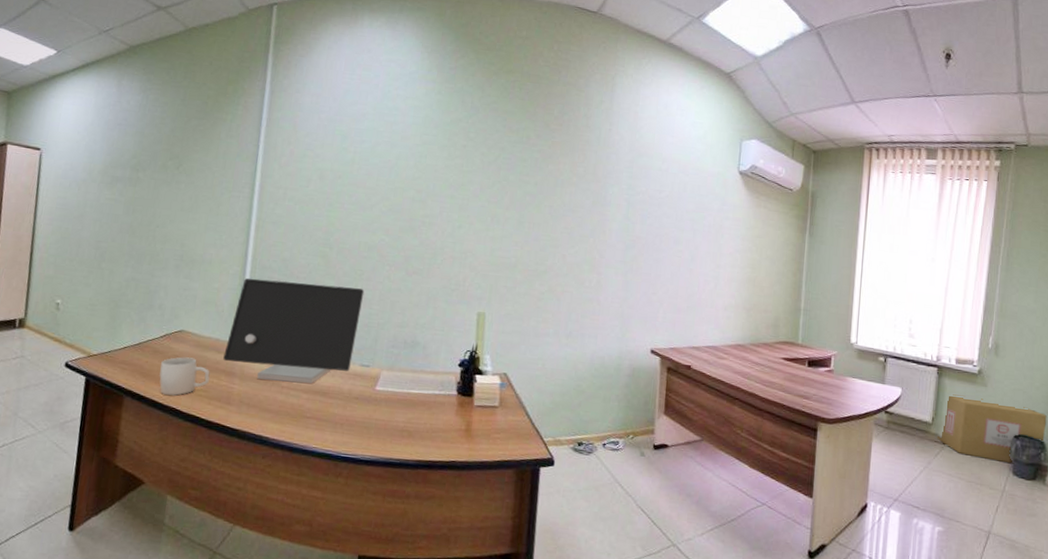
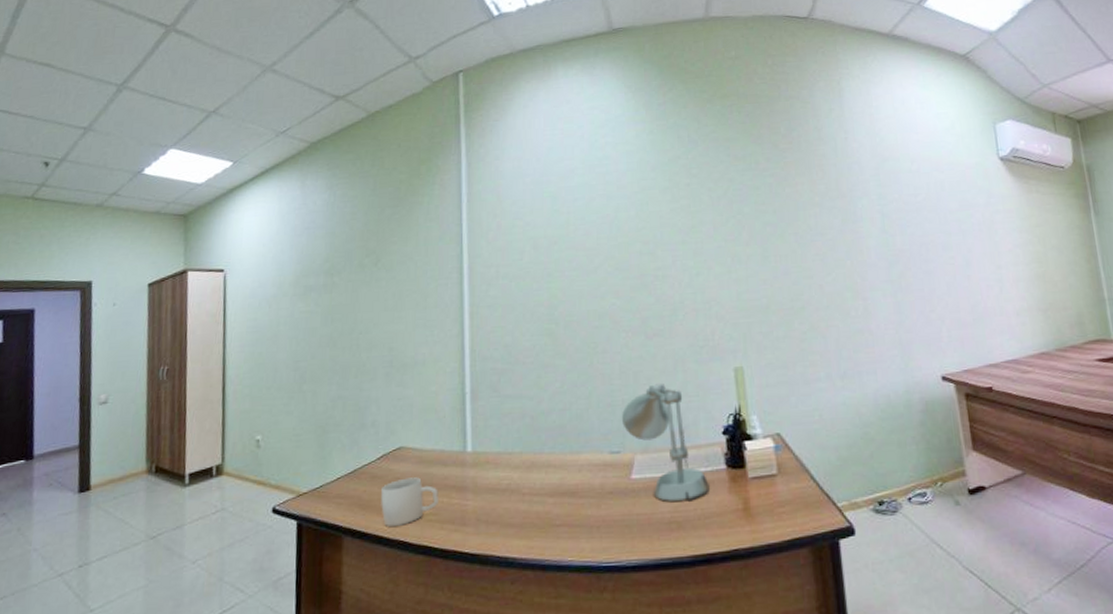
computer monitor: present [223,278,365,384] -> none [451,364,602,490]
desk lamp: none [375,315,441,417] -> present [622,384,710,502]

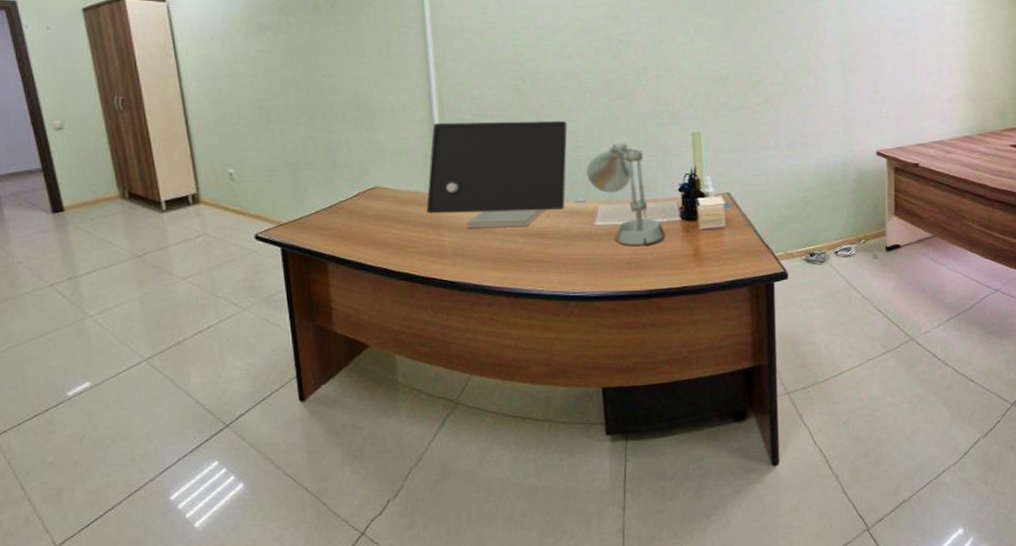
mug: present [381,477,438,527] -> none [360,214,416,257]
computer monitor: none [451,364,602,490] -> present [426,121,568,229]

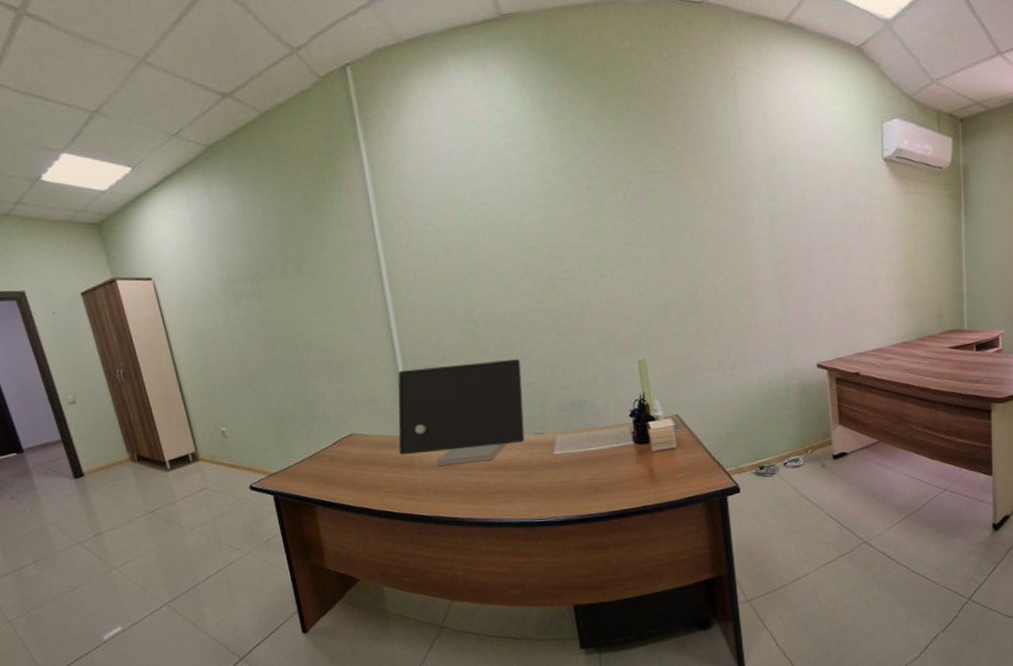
desk lamp: present [587,143,665,246] -> none [542,375,621,471]

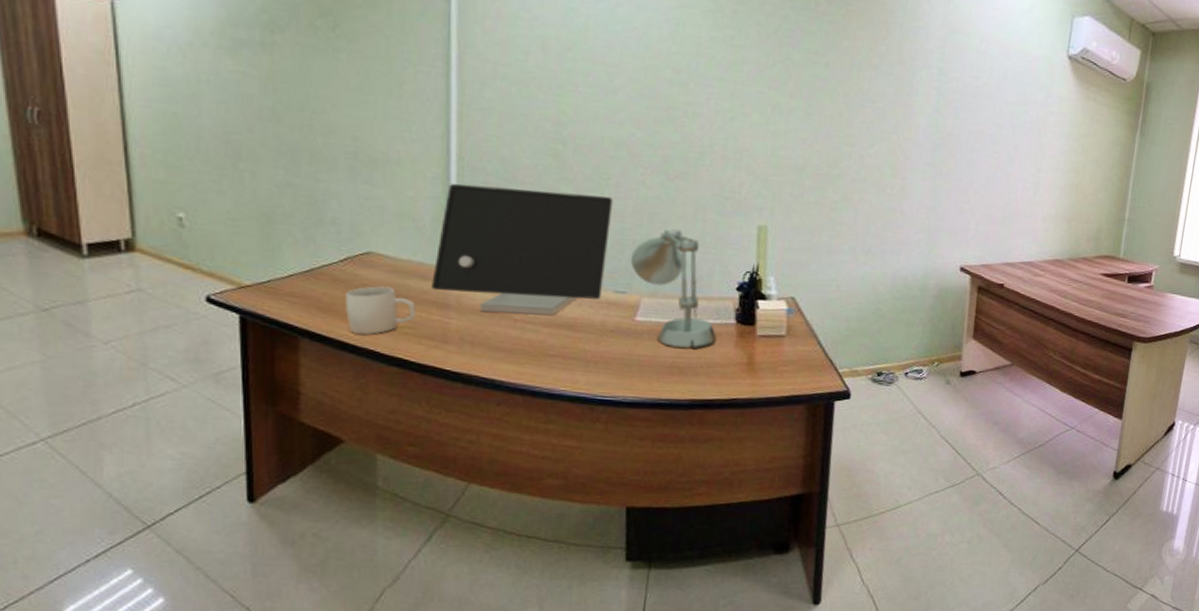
mug: none [341,458,392,498] -> present [345,286,416,336]
desk lamp: none [542,375,621,471] -> present [631,229,716,350]

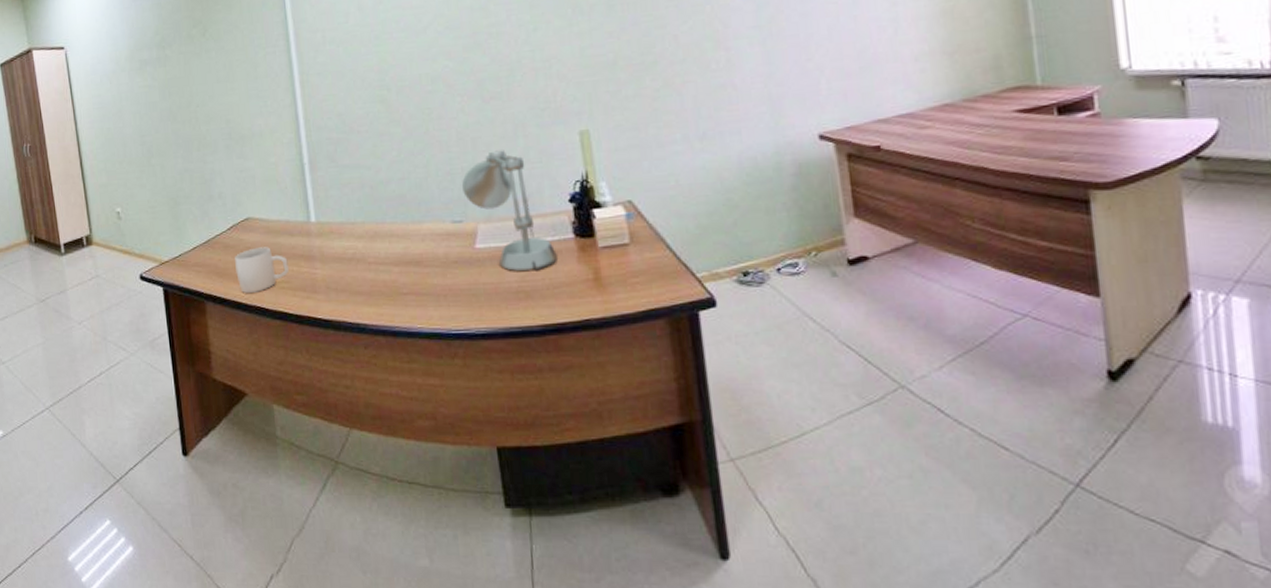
computer monitor: present [431,183,614,316] -> none [297,130,442,259]

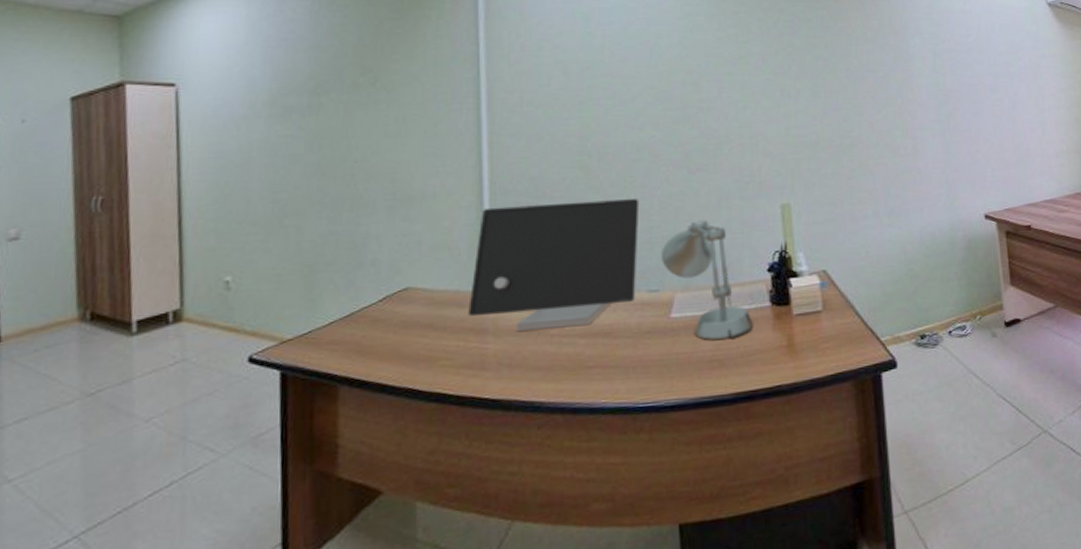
mug: present [235,247,289,294] -> none [384,320,453,375]
computer monitor: none [297,130,442,259] -> present [468,199,640,332]

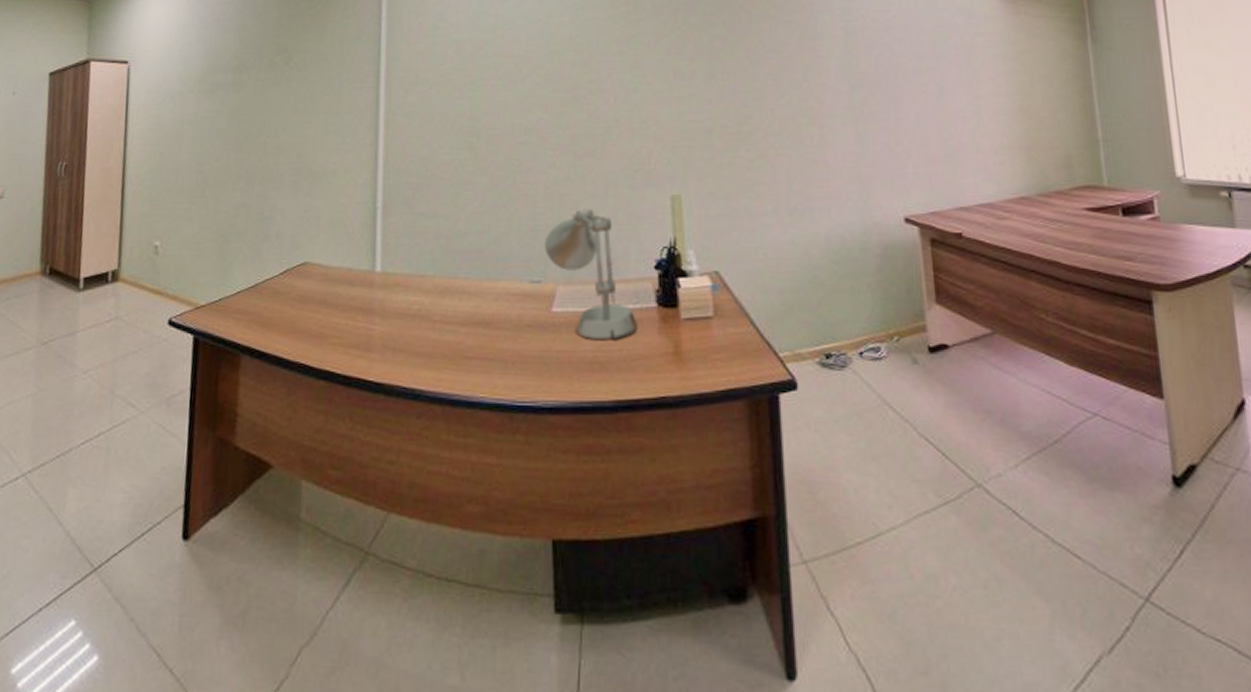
computer monitor: present [468,199,640,332] -> none [358,183,525,315]

